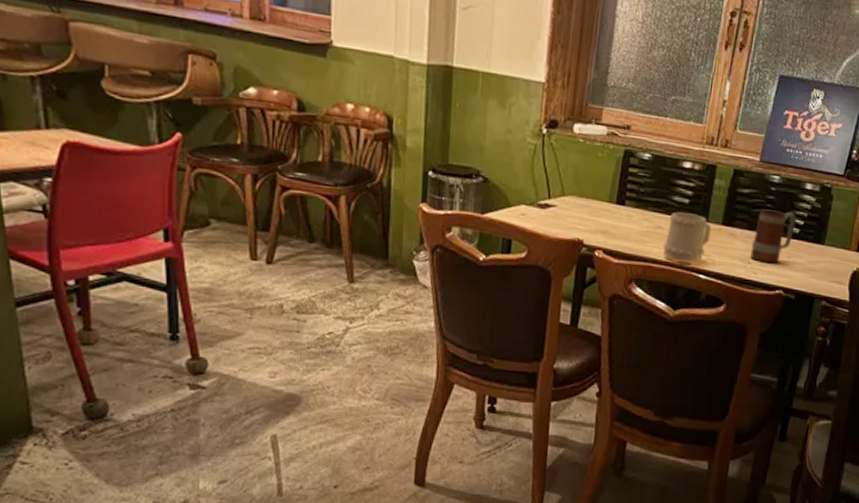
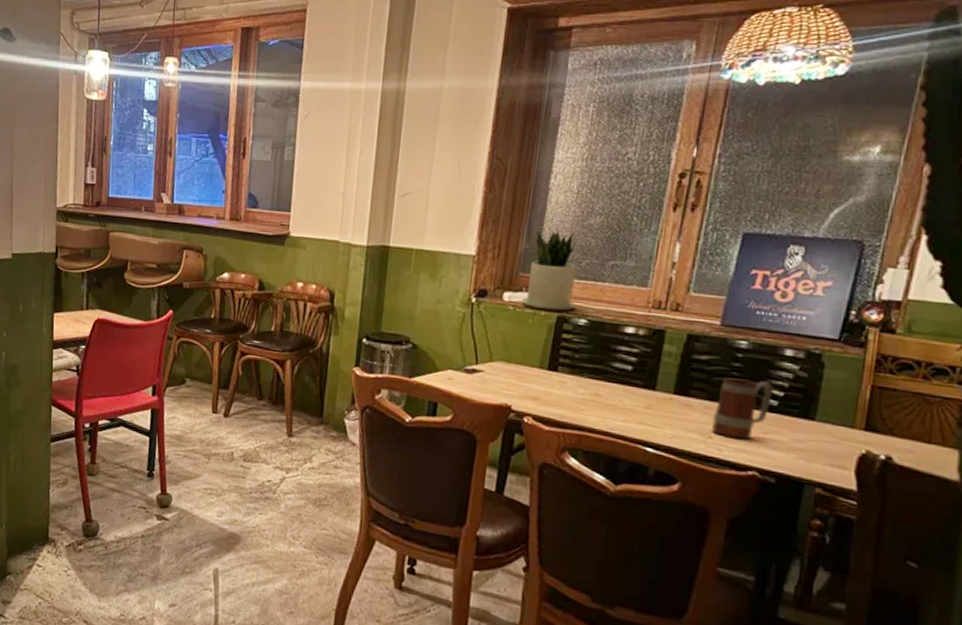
planter: none [590,60,644,145] -> present [521,231,580,312]
beer mug: present [663,212,711,263] -> none [601,379,660,435]

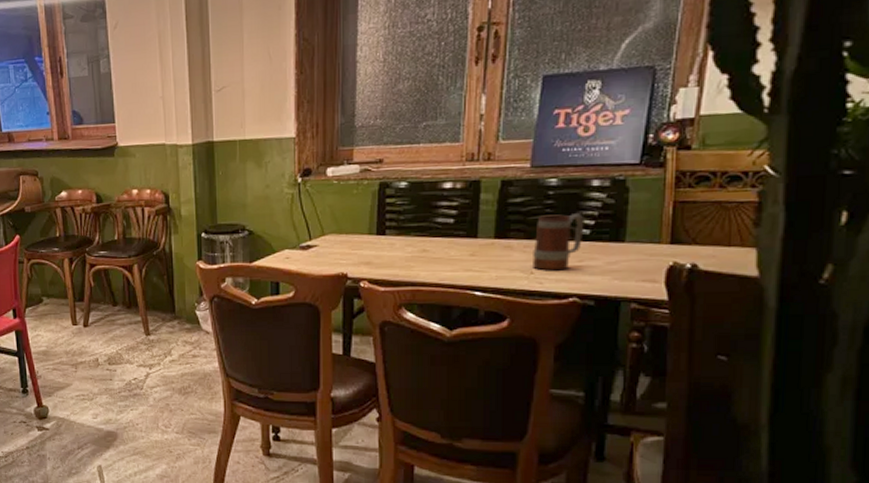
planter: present [521,231,580,312] -> none [344,100,396,180]

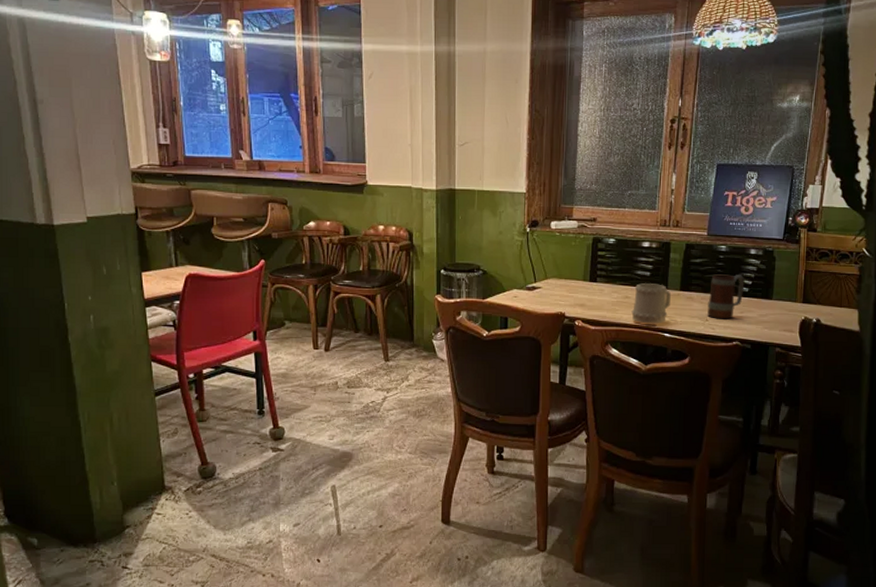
beer mug: none [431,232,482,281] -> present [631,283,671,324]

